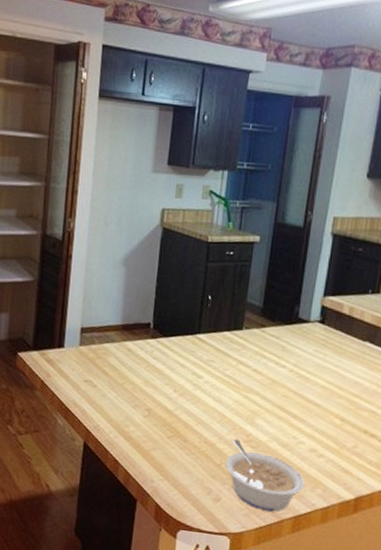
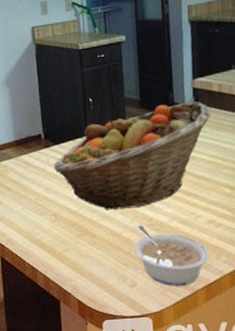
fruit basket: none [157,317,337,421] -> present [53,101,211,210]

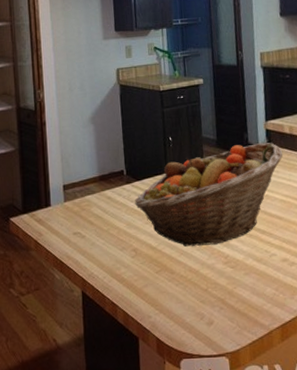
legume: present [134,225,210,286] -> none [211,262,284,325]

